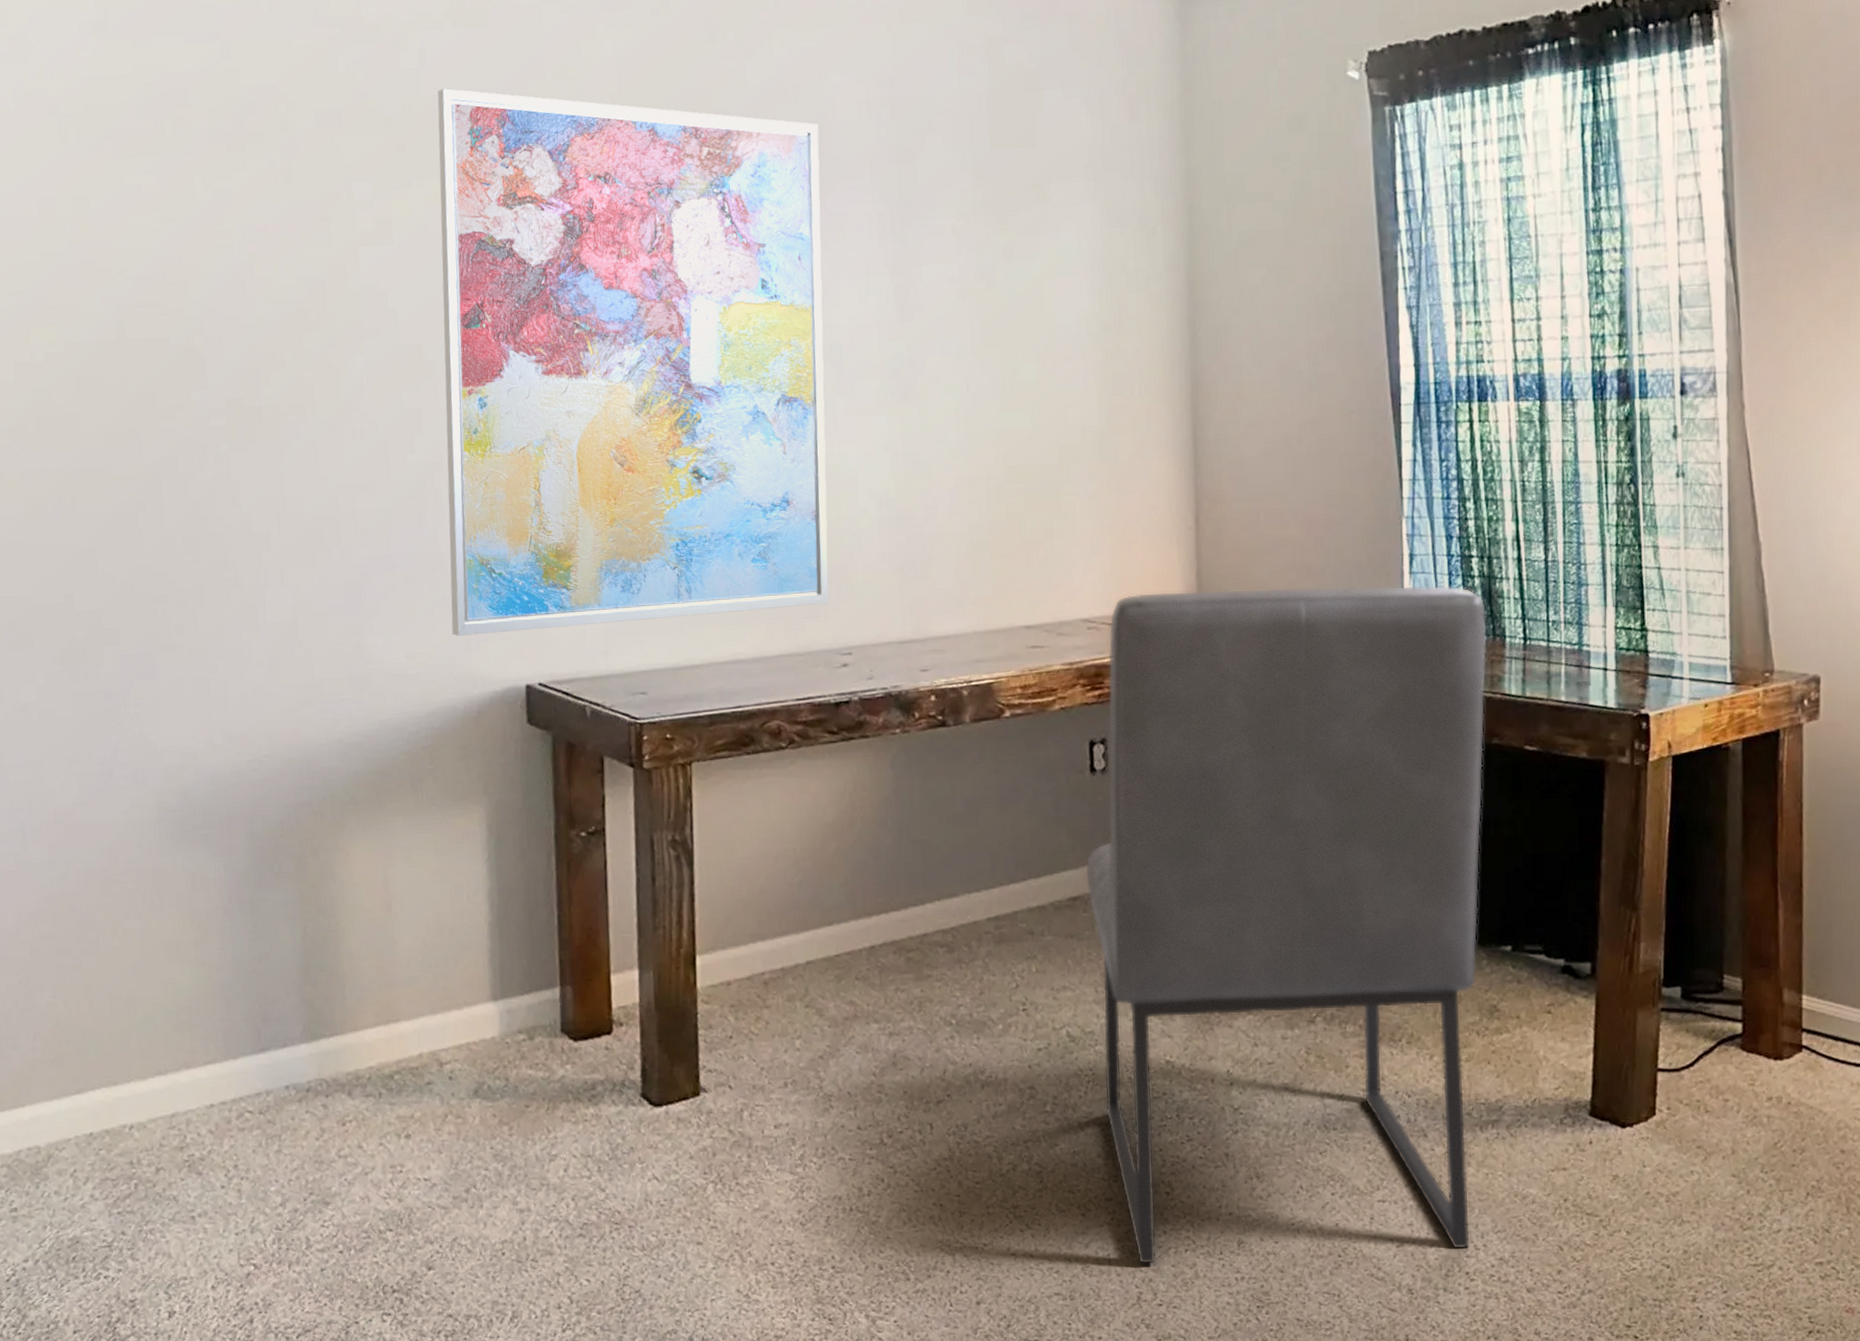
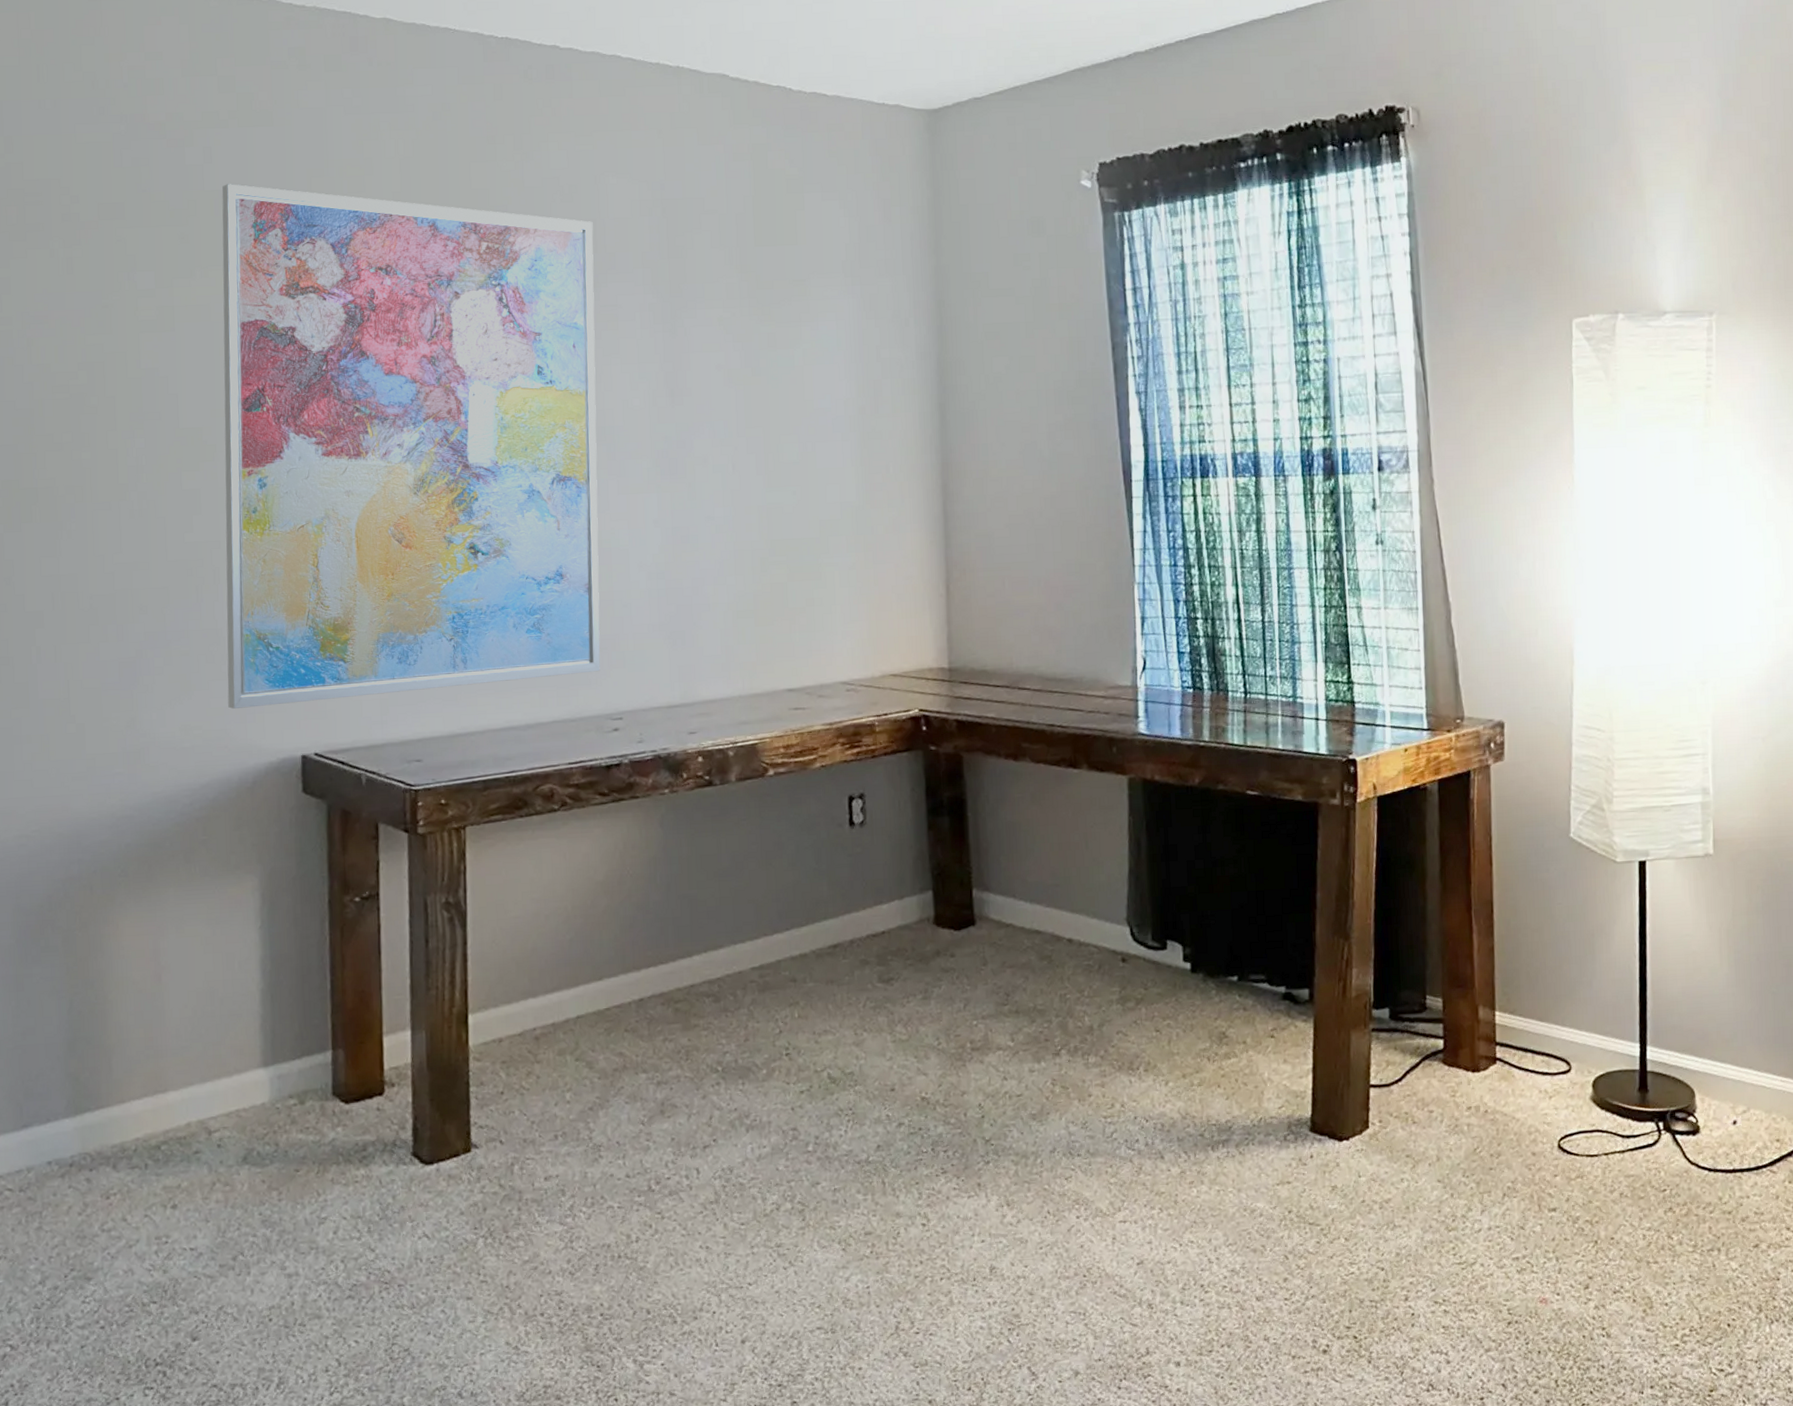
chair: present [1084,585,1488,1265] -> none [844,645,1212,1295]

